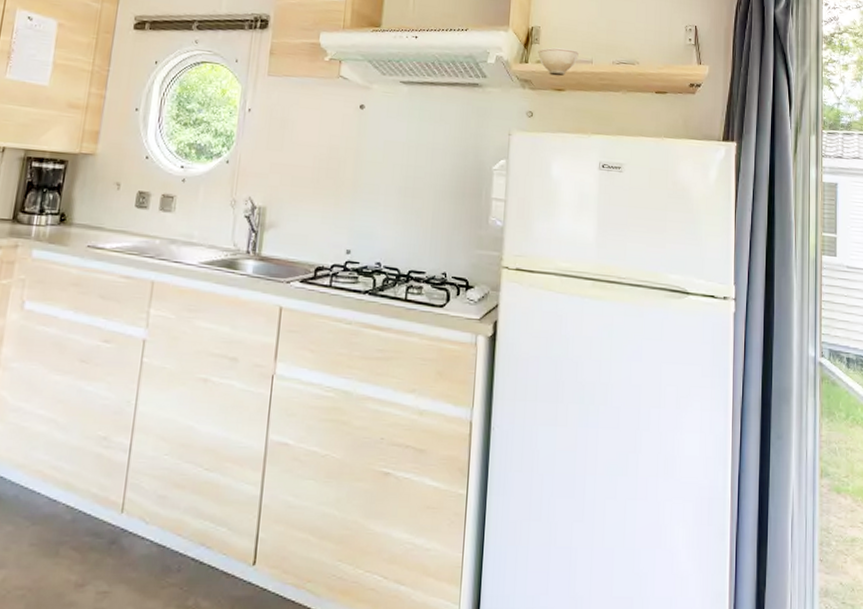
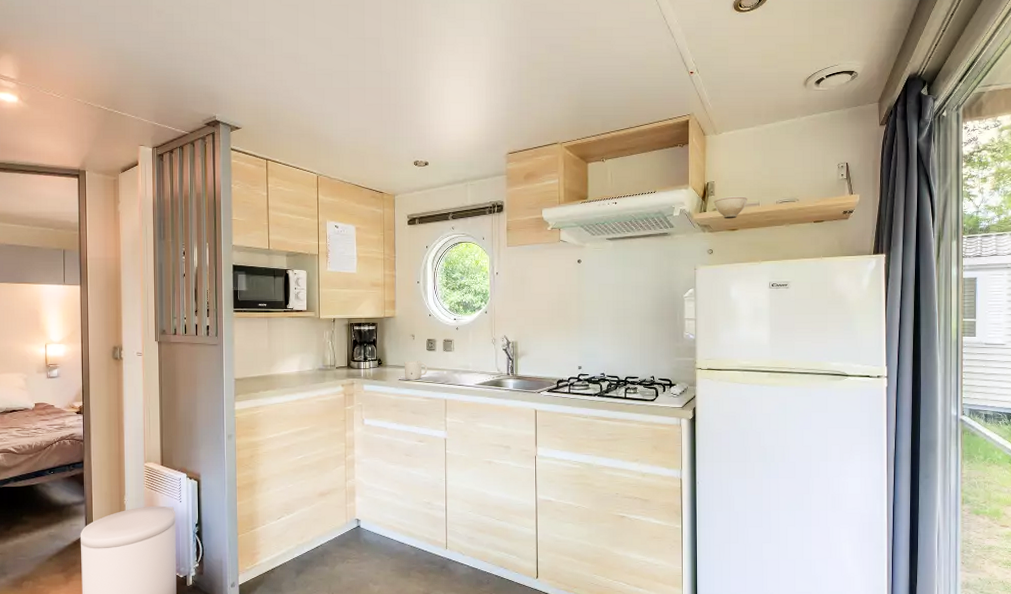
mug: none [96,219,133,249] -> present [404,360,428,380]

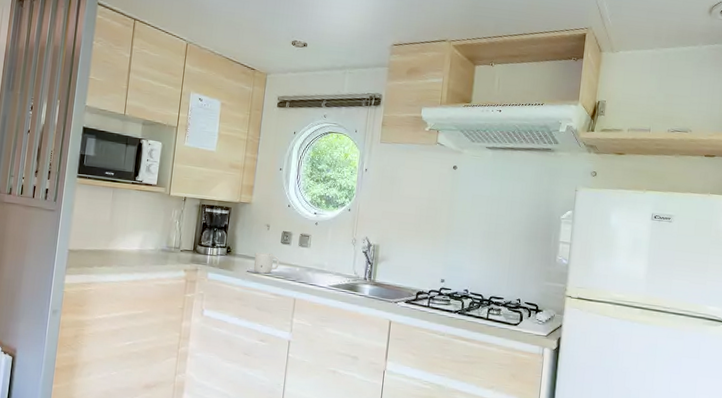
bowl: present [714,196,747,219] -> none [603,118,638,143]

